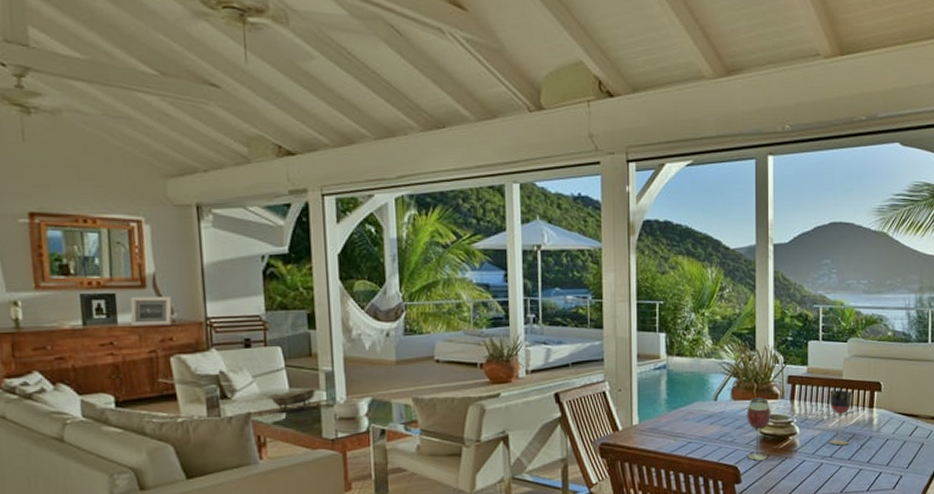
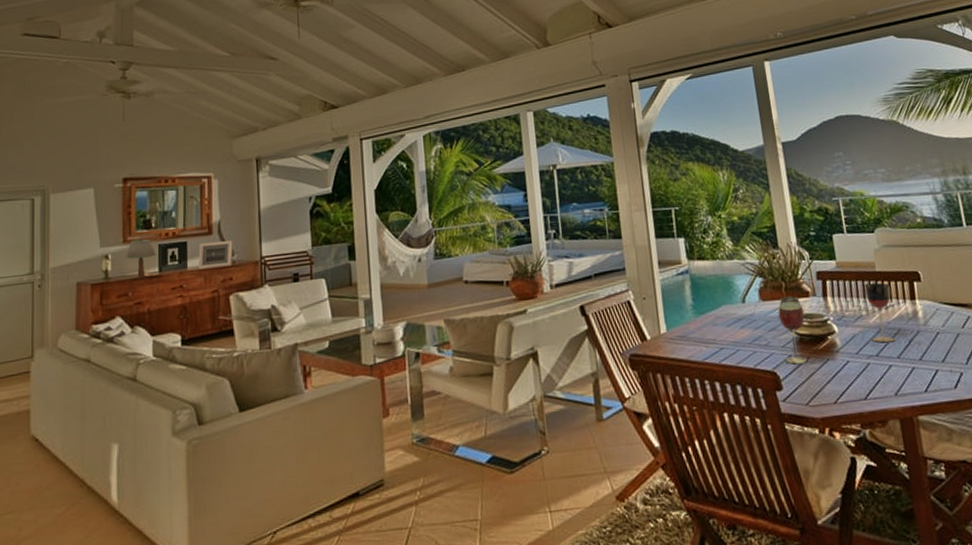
table lamp: none [40,286,78,333] -> present [126,238,156,280]
decorative bowl: present [265,385,318,413] -> none [311,313,358,342]

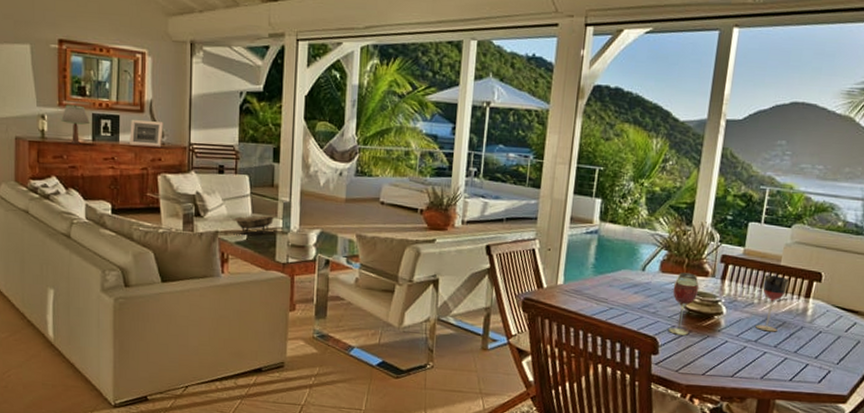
decorative bowl: none [311,313,358,342] -> present [231,214,277,235]

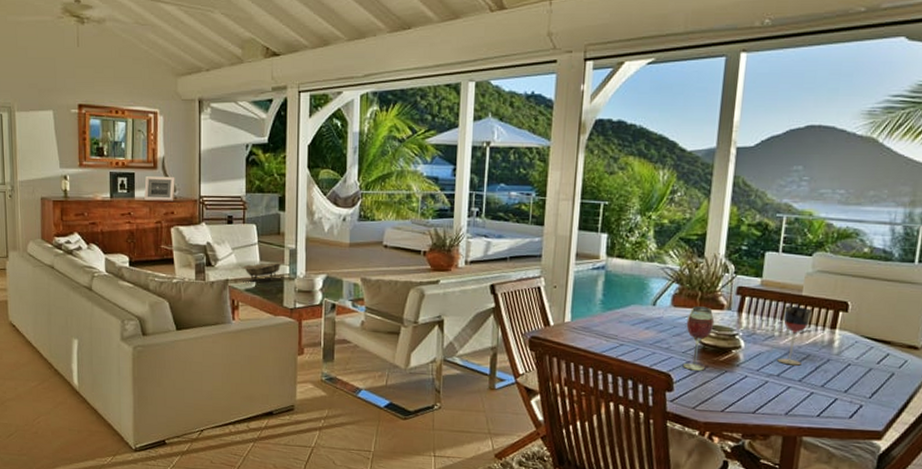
table lamp: present [61,104,90,145] -> none [82,165,108,203]

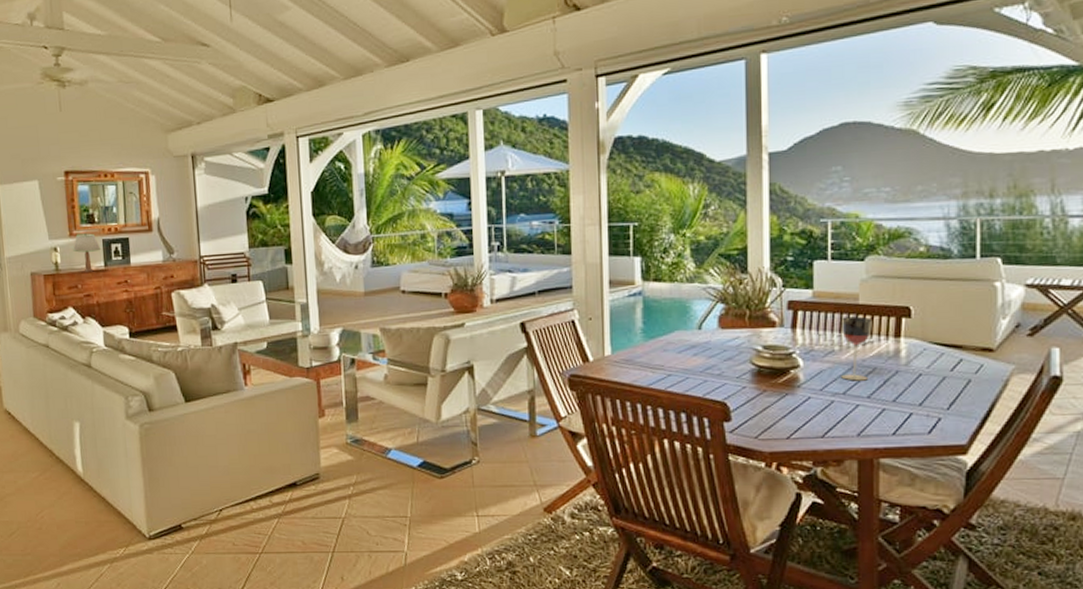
table lamp: none [82,165,108,203] -> present [73,233,101,273]
picture frame: present [144,175,175,201] -> none [140,238,173,266]
decorative bowl: present [241,260,283,282] -> none [249,317,295,343]
wineglass: present [682,306,715,371] -> none [737,325,768,397]

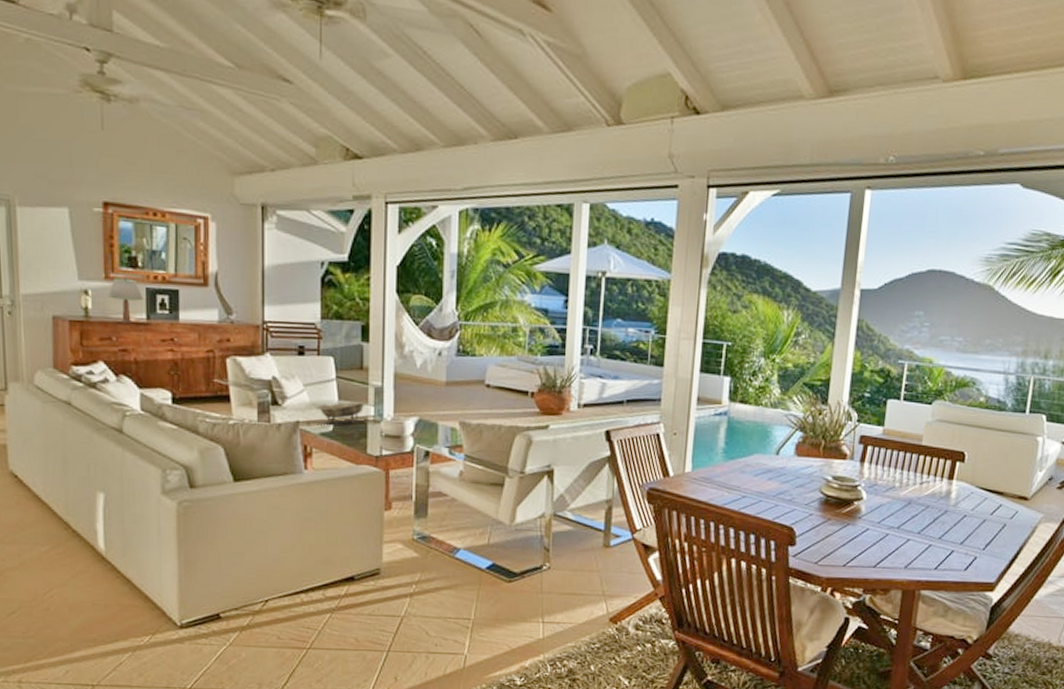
decorative bowl: none [249,317,295,343] -> present [315,400,367,424]
wineglass: present [841,316,872,381] -> none [897,456,931,517]

